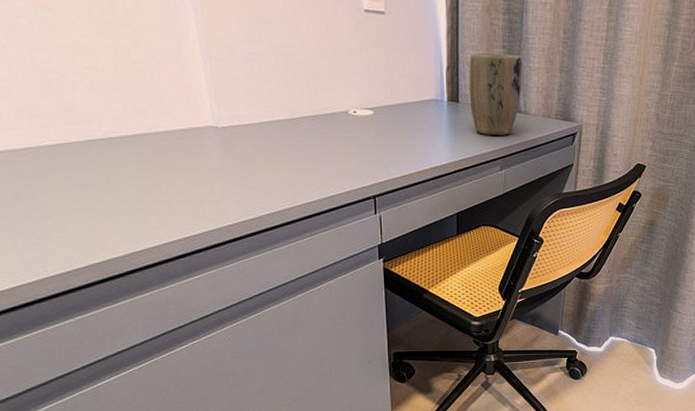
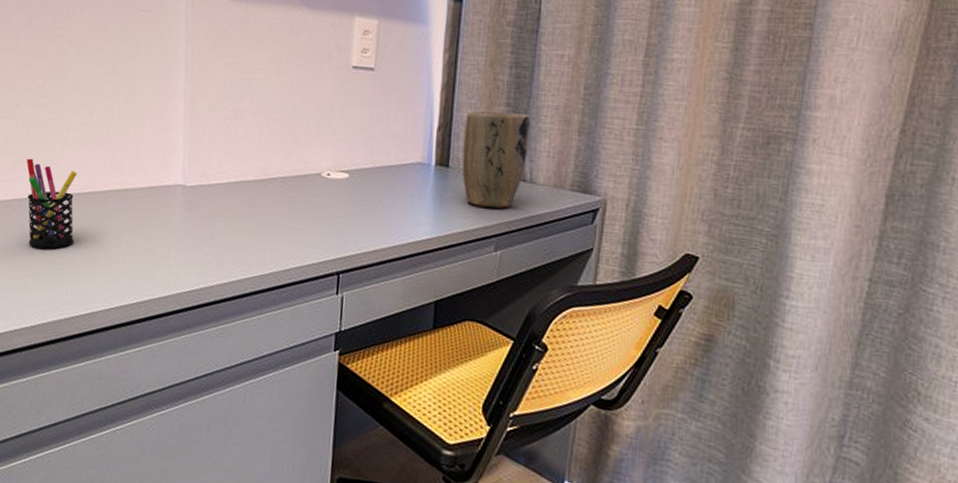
pen holder: none [32,104,110,194] -> present [26,158,77,249]

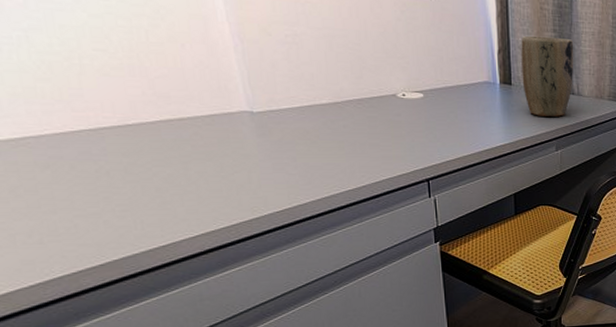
pen holder: present [26,158,77,249] -> none [30,90,129,186]

